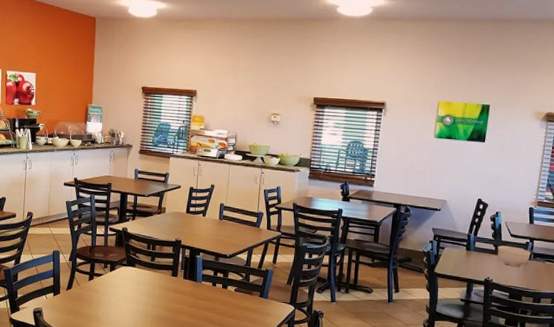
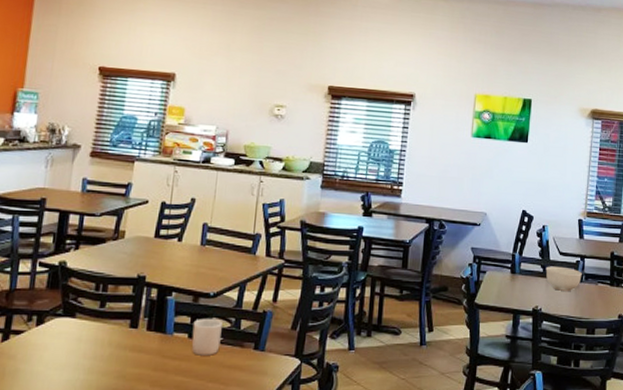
mug: none [214,272,237,299] -> present [191,318,224,356]

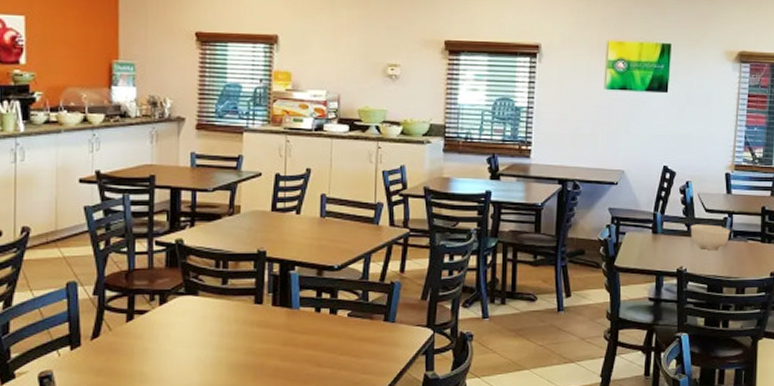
mug: present [191,318,224,356] -> none [319,291,351,329]

